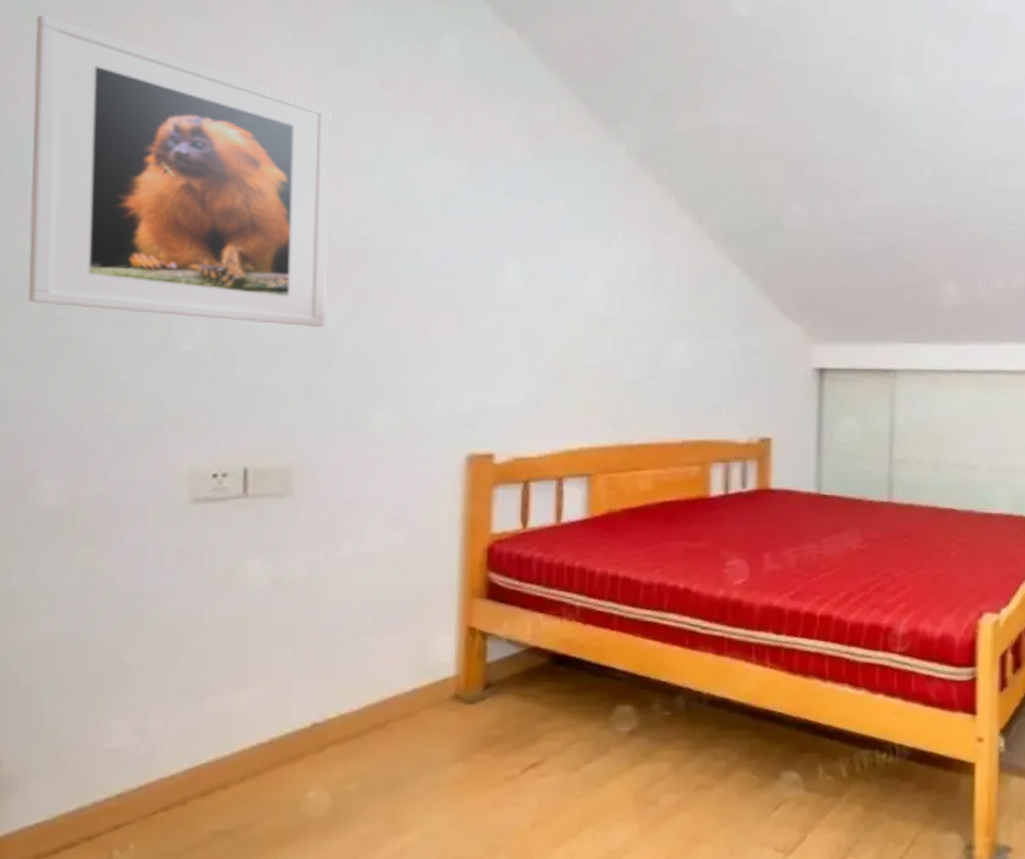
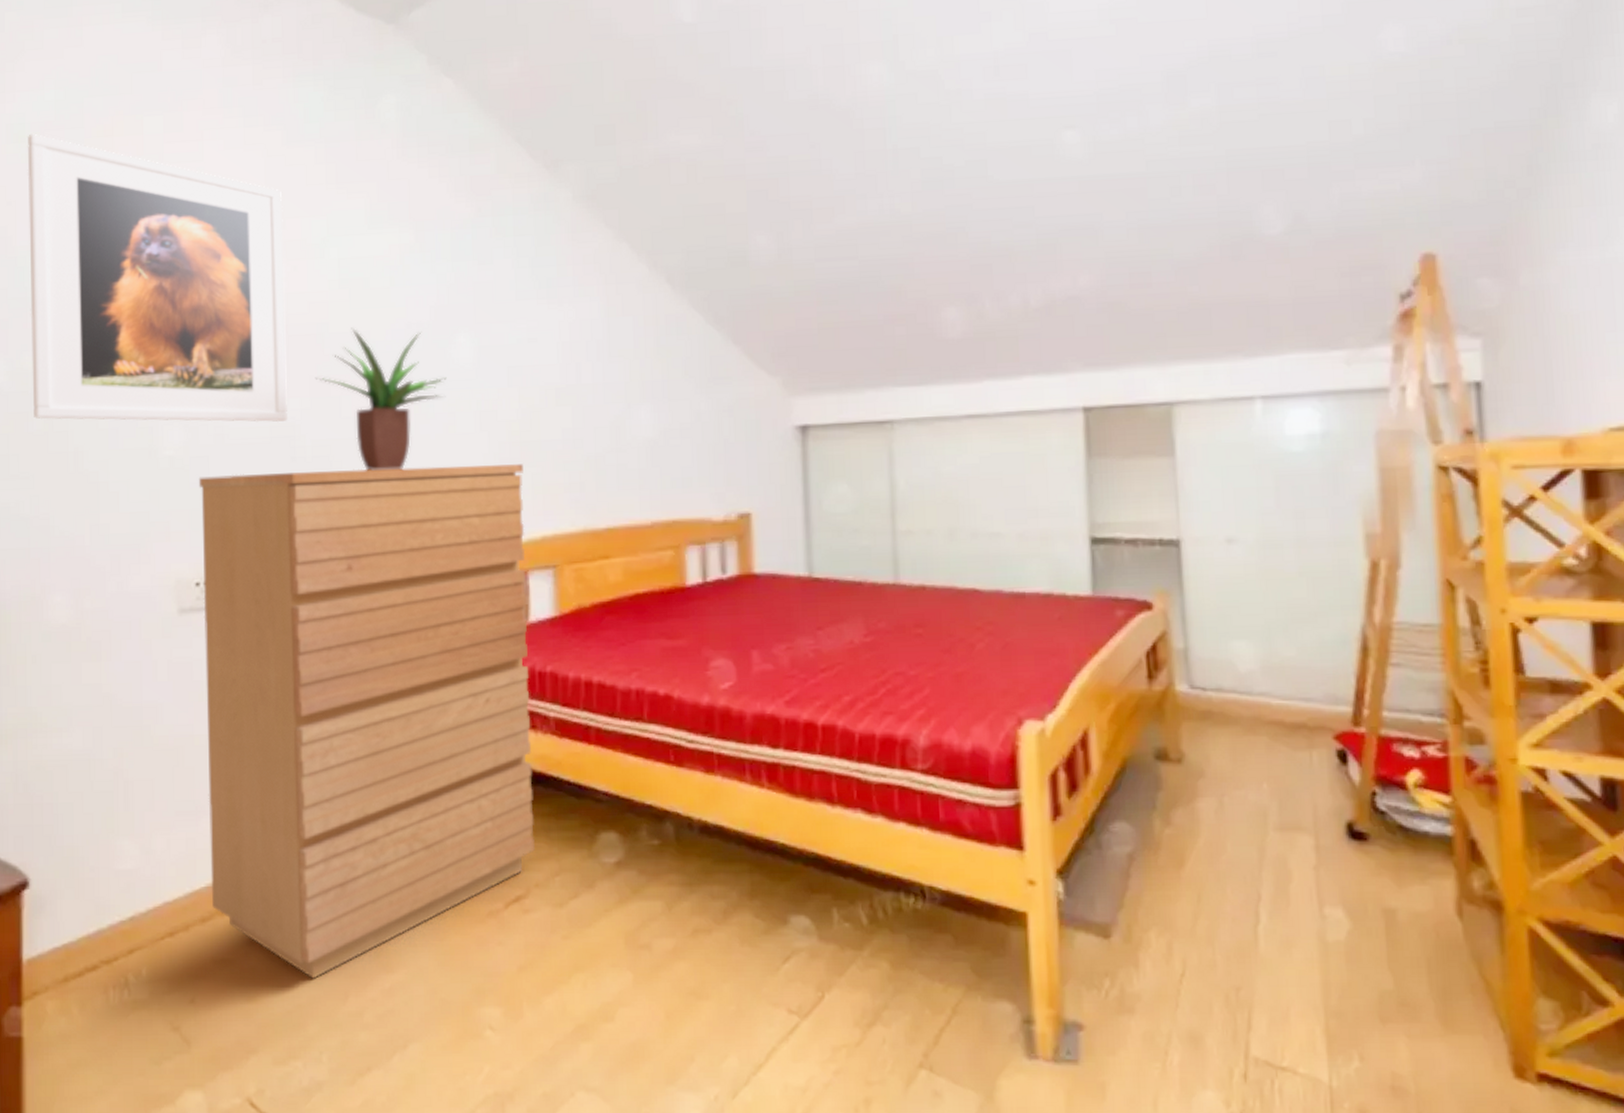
dresser: none [213,373,564,844] -> present [198,464,535,979]
potted plant: none [356,246,494,380] -> present [315,327,447,471]

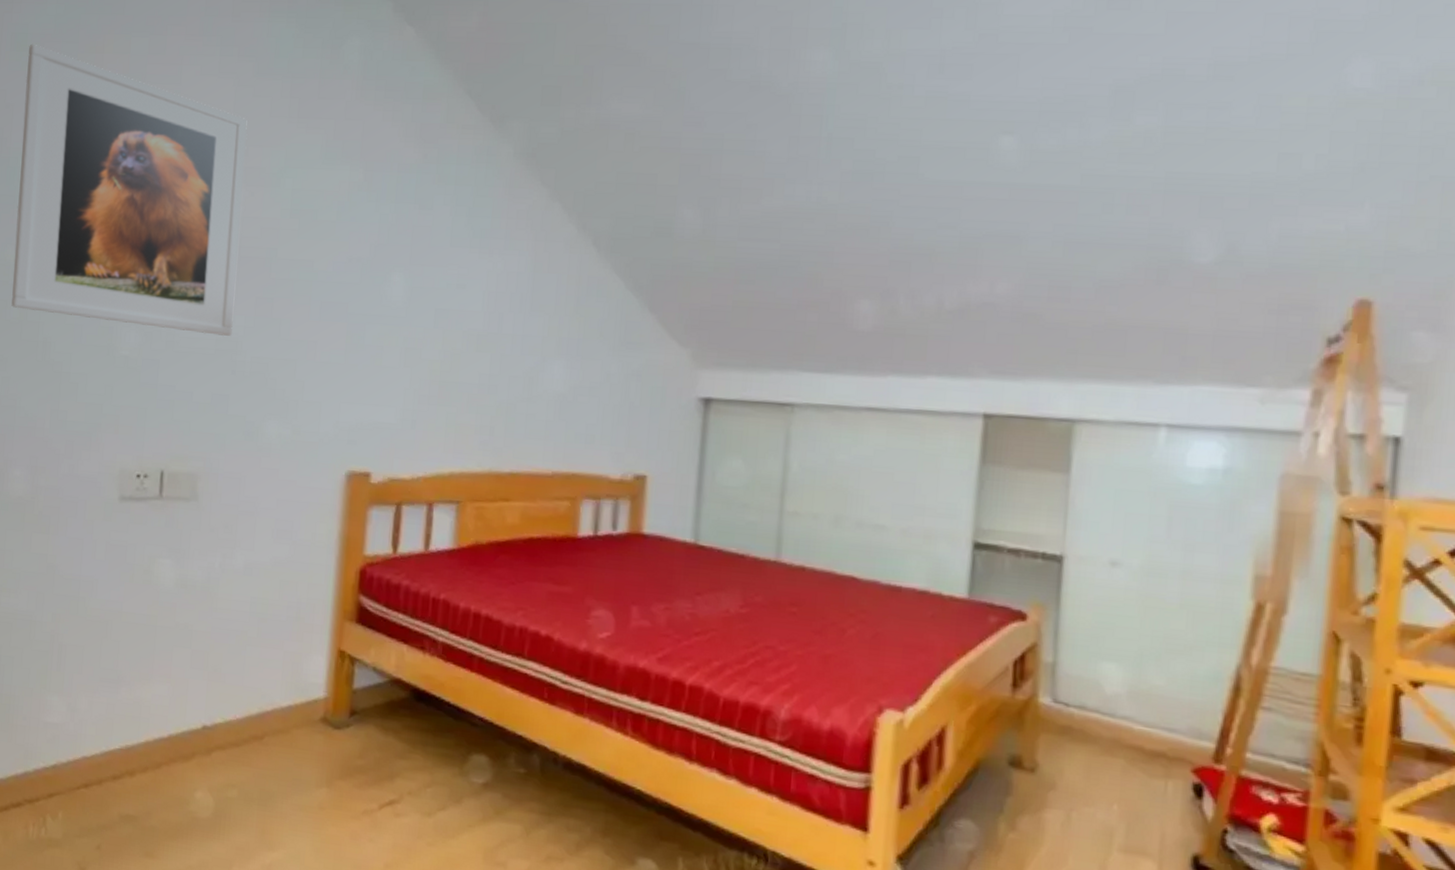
dresser: present [198,464,535,979] -> none [123,378,440,845]
potted plant: present [315,327,447,471] -> none [260,255,379,394]

